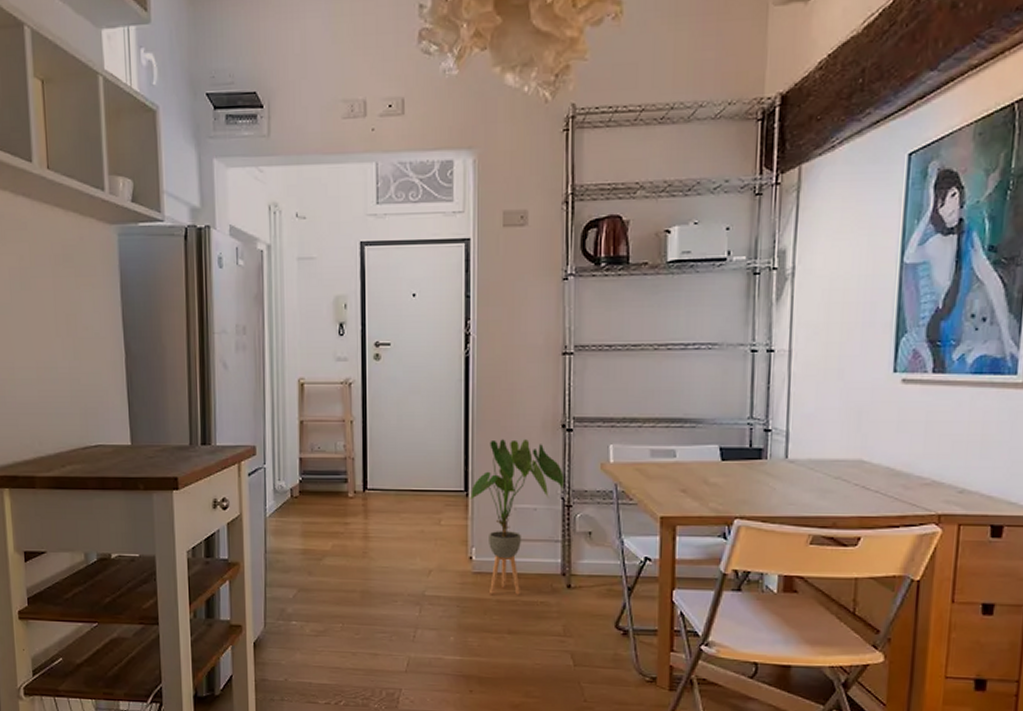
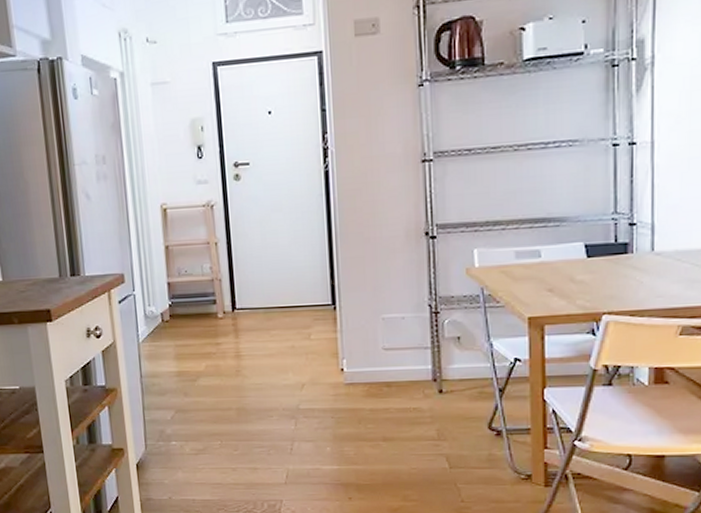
house plant: present [469,439,564,595] -> none [337,249,430,404]

